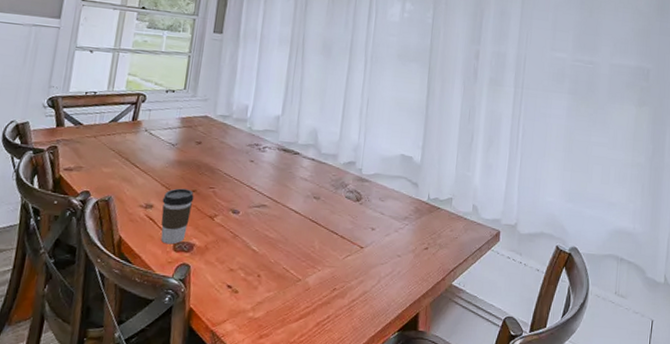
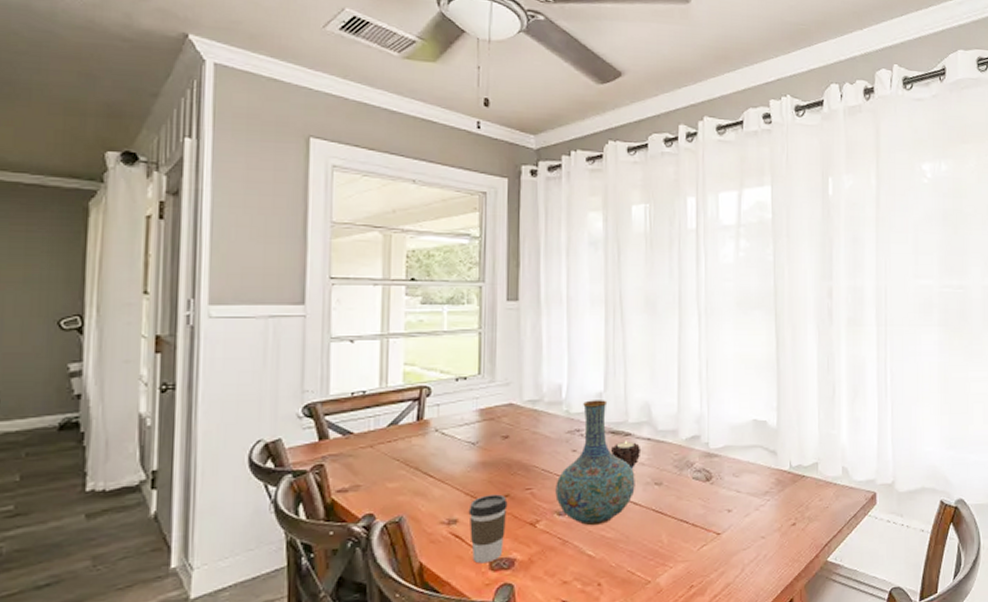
vase: none [232,121,299,226] -> present [555,400,635,526]
candle: none [280,157,306,182] -> present [610,439,642,469]

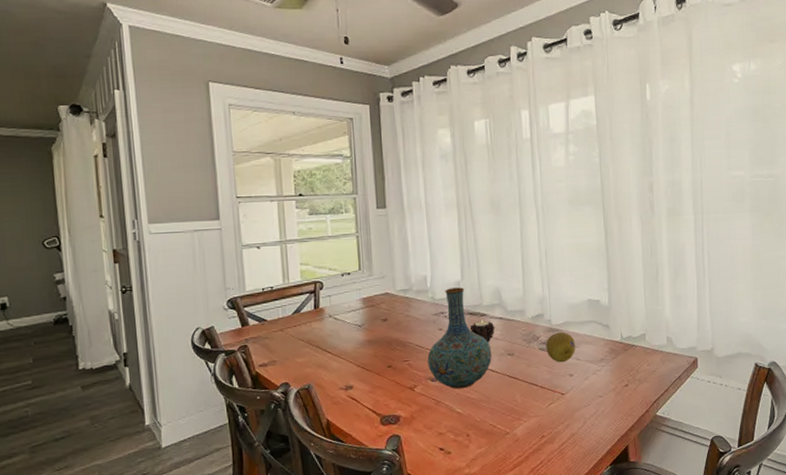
coffee cup: present [468,494,508,564] -> none [360,365,391,420]
fruit: none [701,457,737,496] -> present [546,332,576,363]

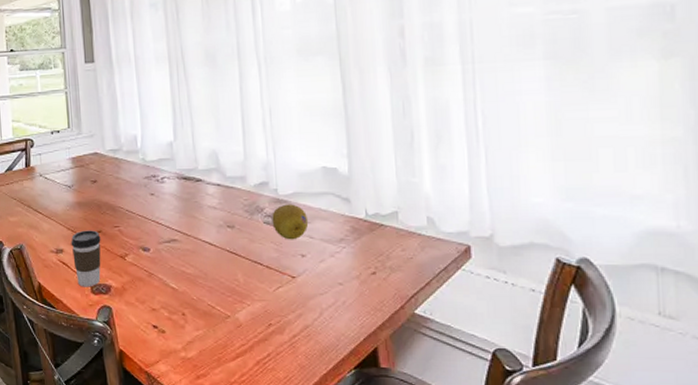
coffee cup: none [360,365,391,420] -> present [71,230,101,287]
vase: present [427,287,492,389] -> none [139,148,209,262]
candle: present [469,319,495,343] -> none [184,185,213,212]

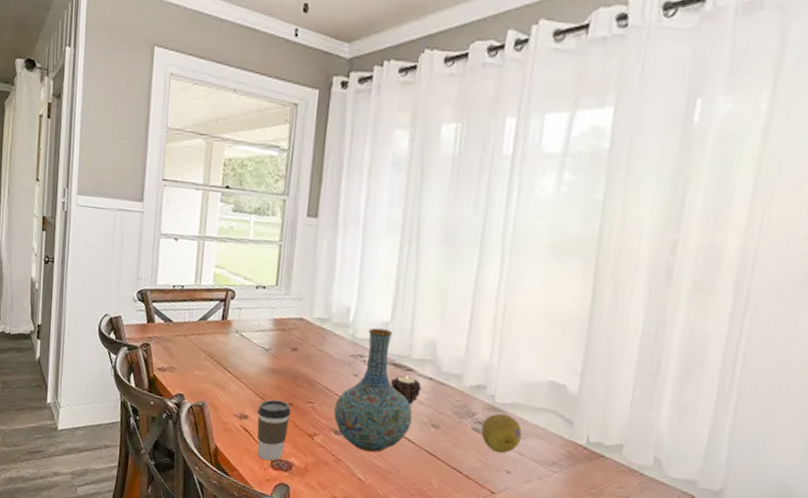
vase: none [139,148,209,262] -> present [333,327,413,453]
candle: none [184,185,213,212] -> present [390,374,422,405]

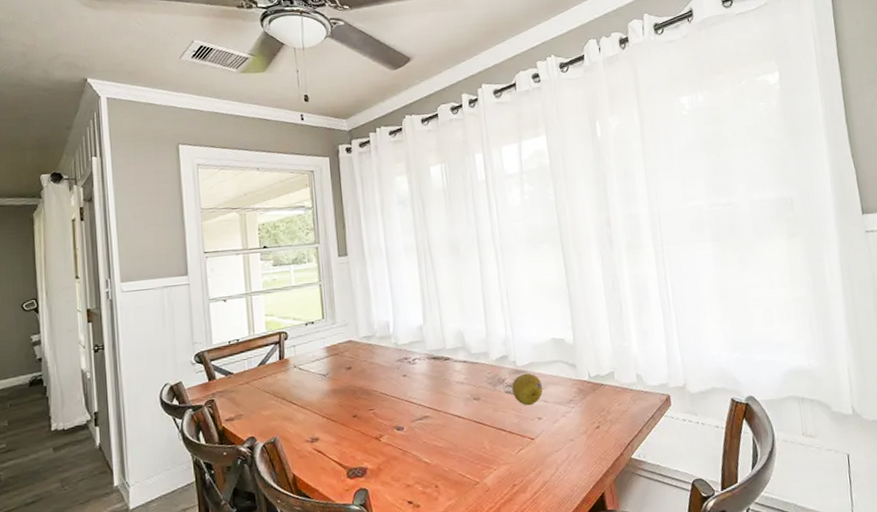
coffee cup: present [257,399,291,461] -> none [326,415,357,473]
vase: present [333,327,413,453] -> none [392,331,458,438]
candle: present [390,374,422,405] -> none [434,363,460,388]

